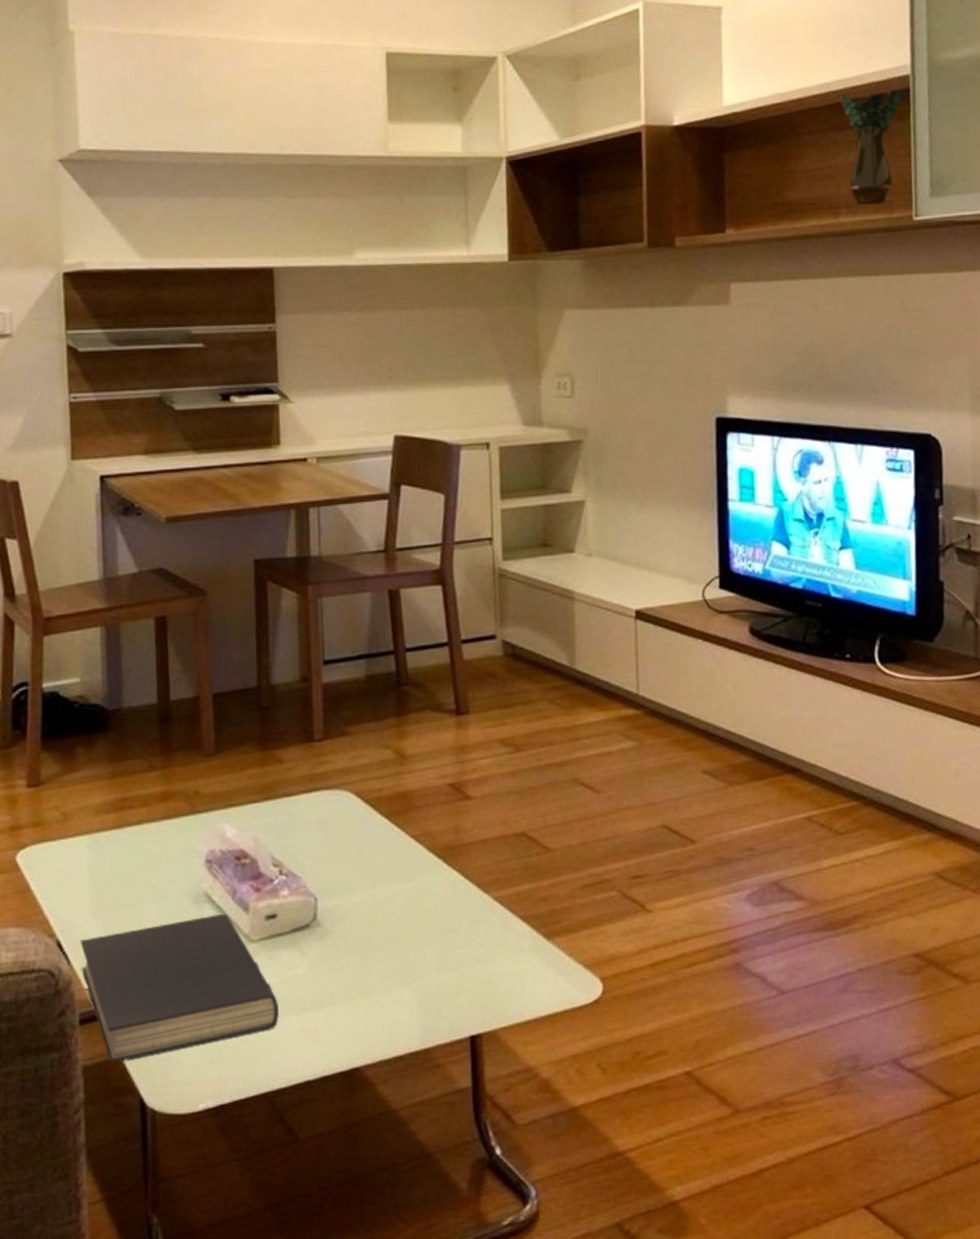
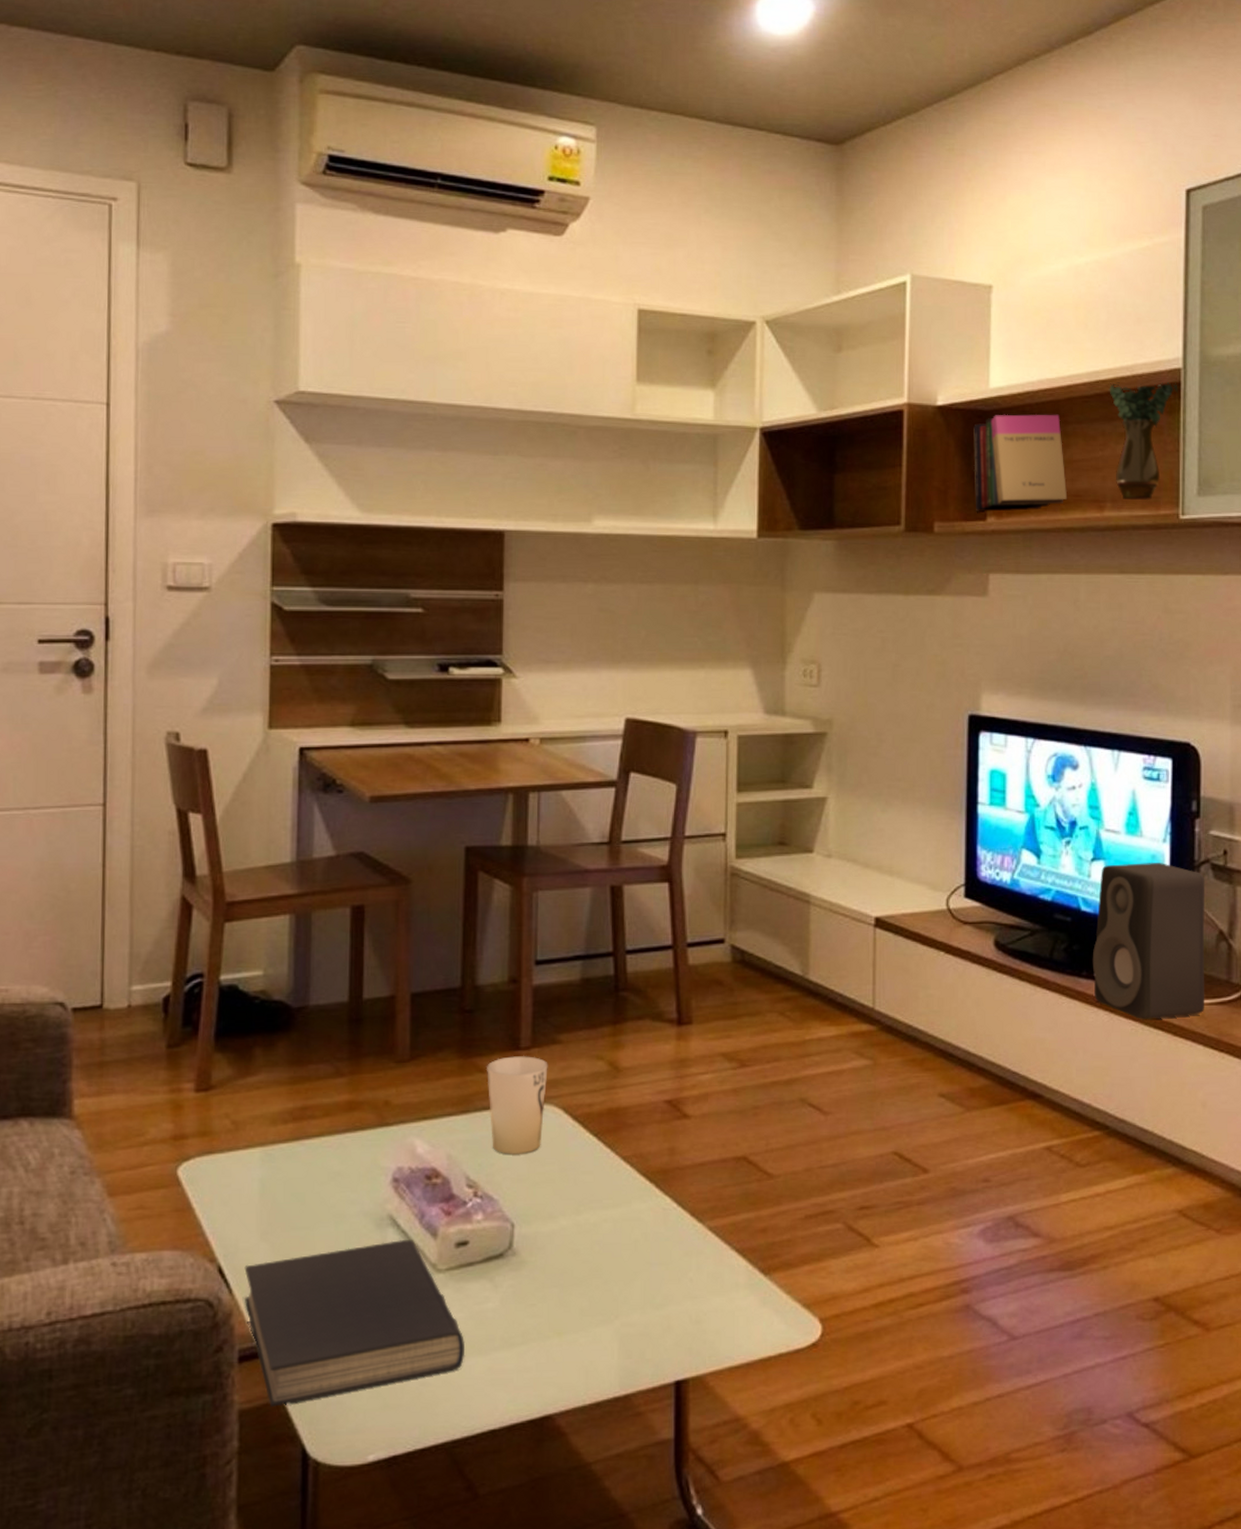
cup: none [285,746,340,837] -> present [487,1055,548,1155]
books: none [709,127,803,224] -> present [973,414,1068,512]
speaker: none [843,548,955,696] -> present [1092,862,1205,1019]

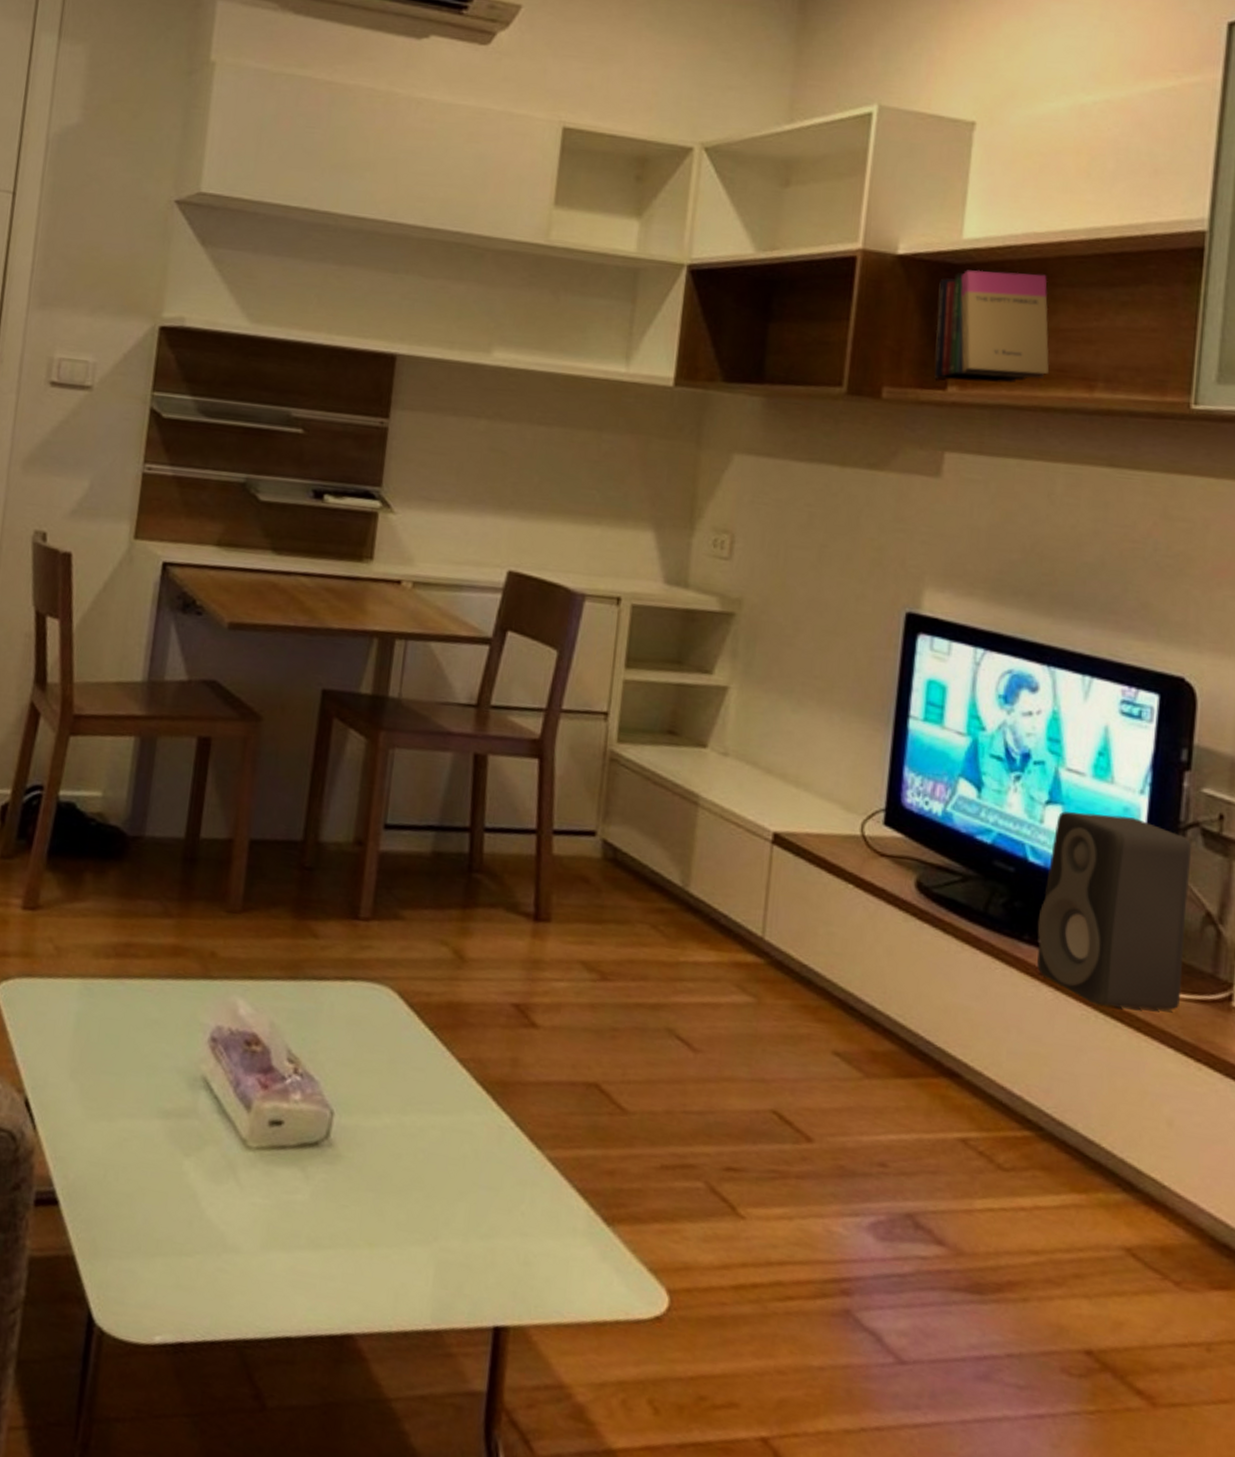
book: present [244,1239,465,1407] -> none [47,1102,268,1262]
cup: present [487,1055,548,1155] -> none [319,924,388,1036]
vase: present [1109,382,1178,501] -> none [1111,242,1201,384]

